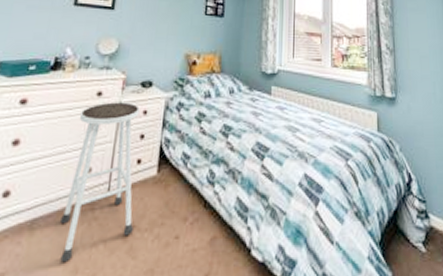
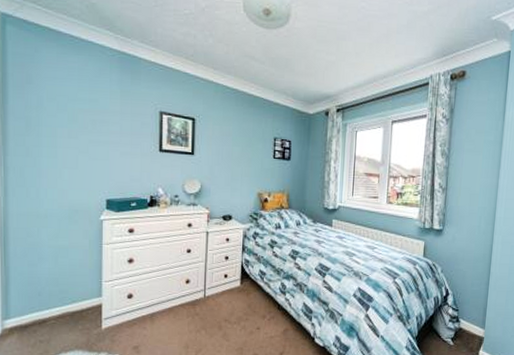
stool: present [60,102,140,263] -> none [172,231,225,342]

